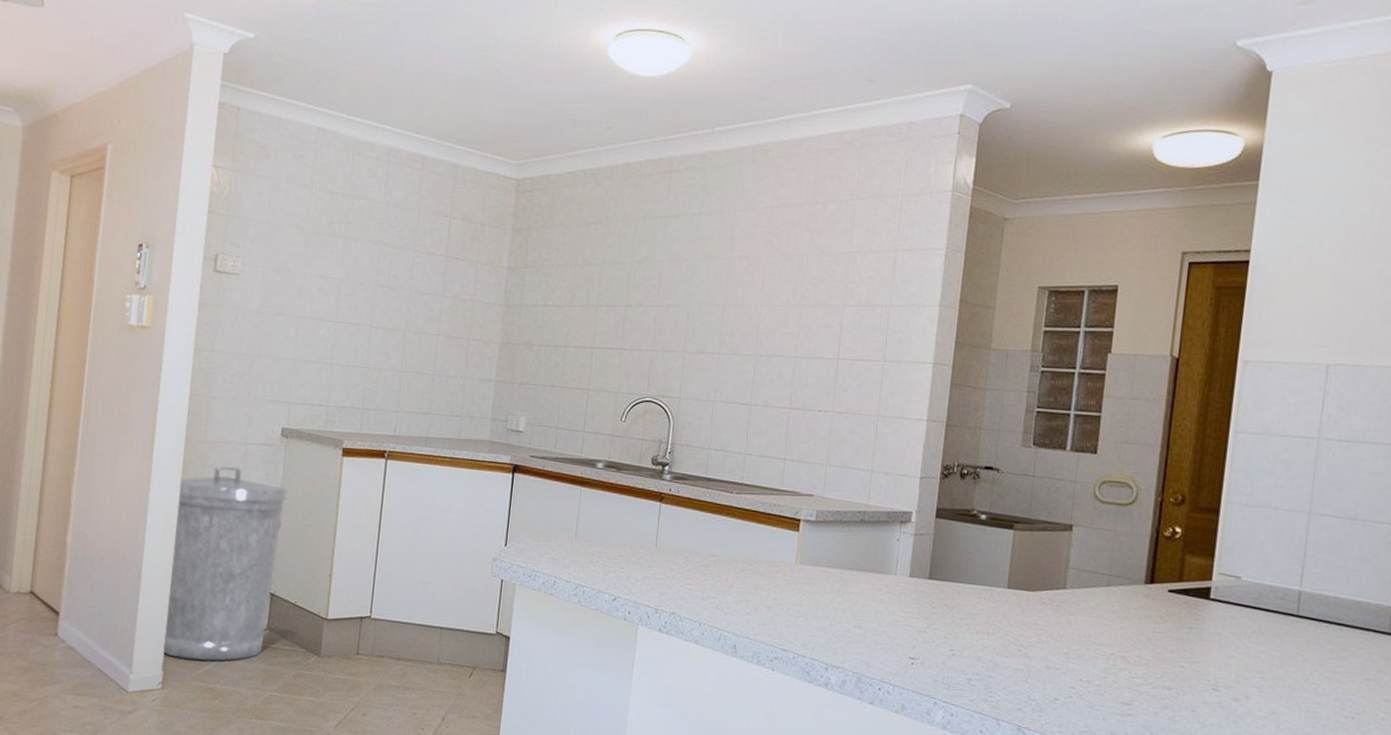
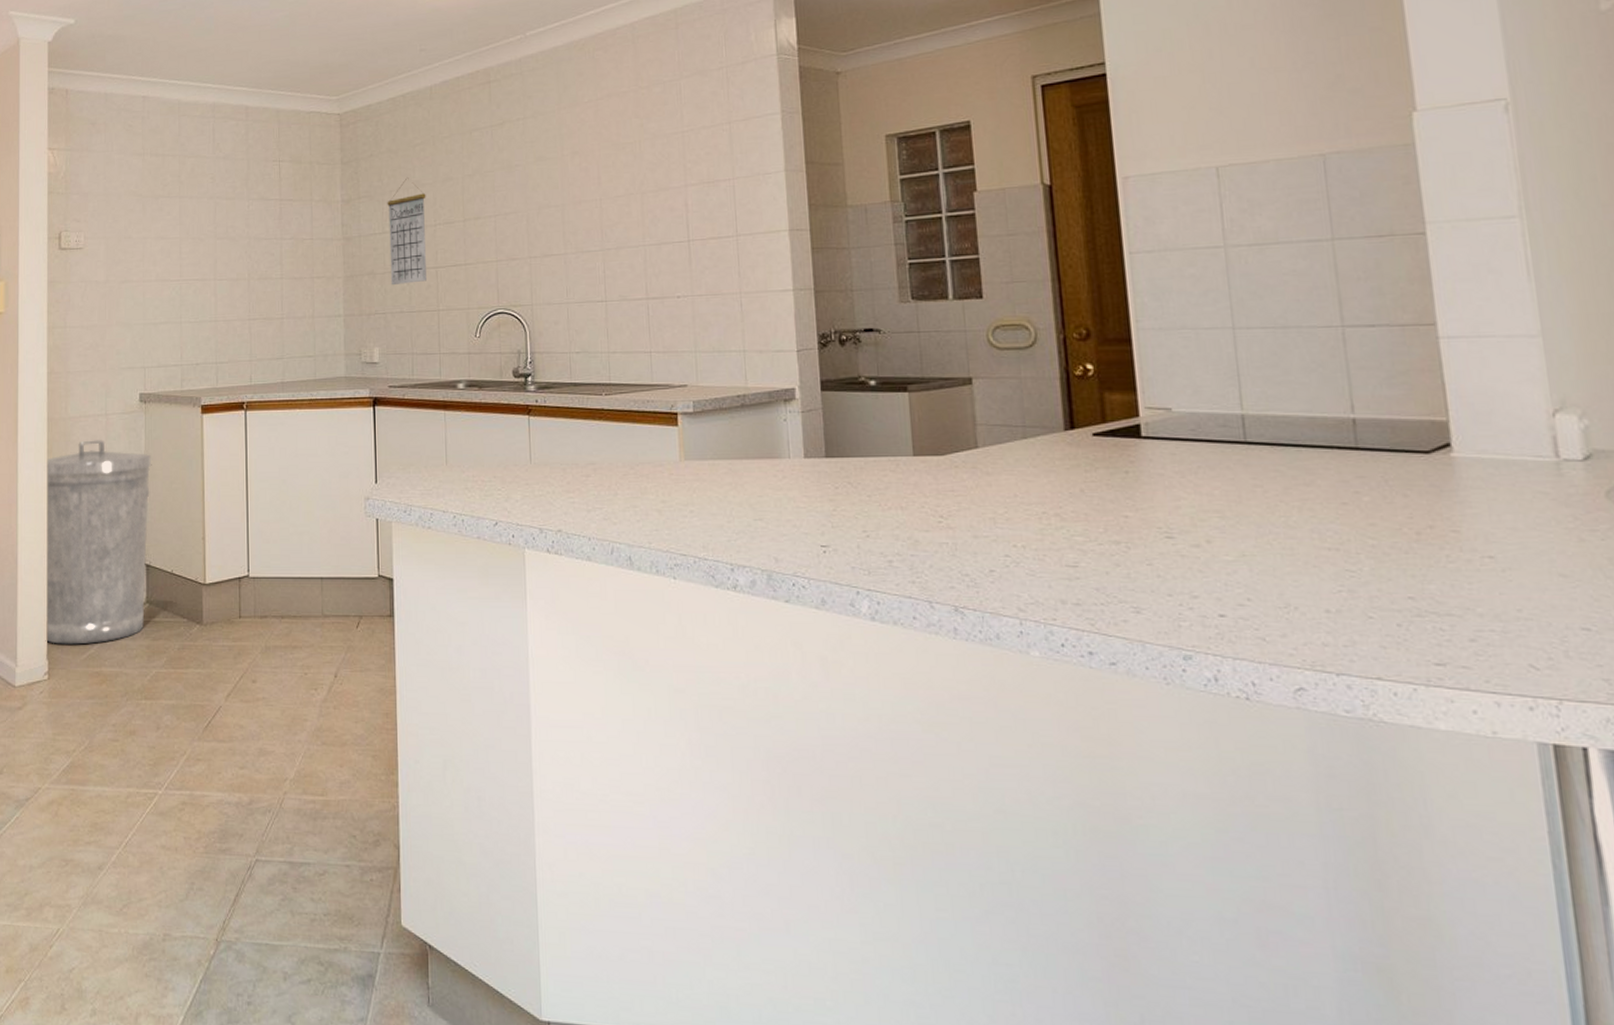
calendar: none [546,254,593,360] -> present [387,177,426,286]

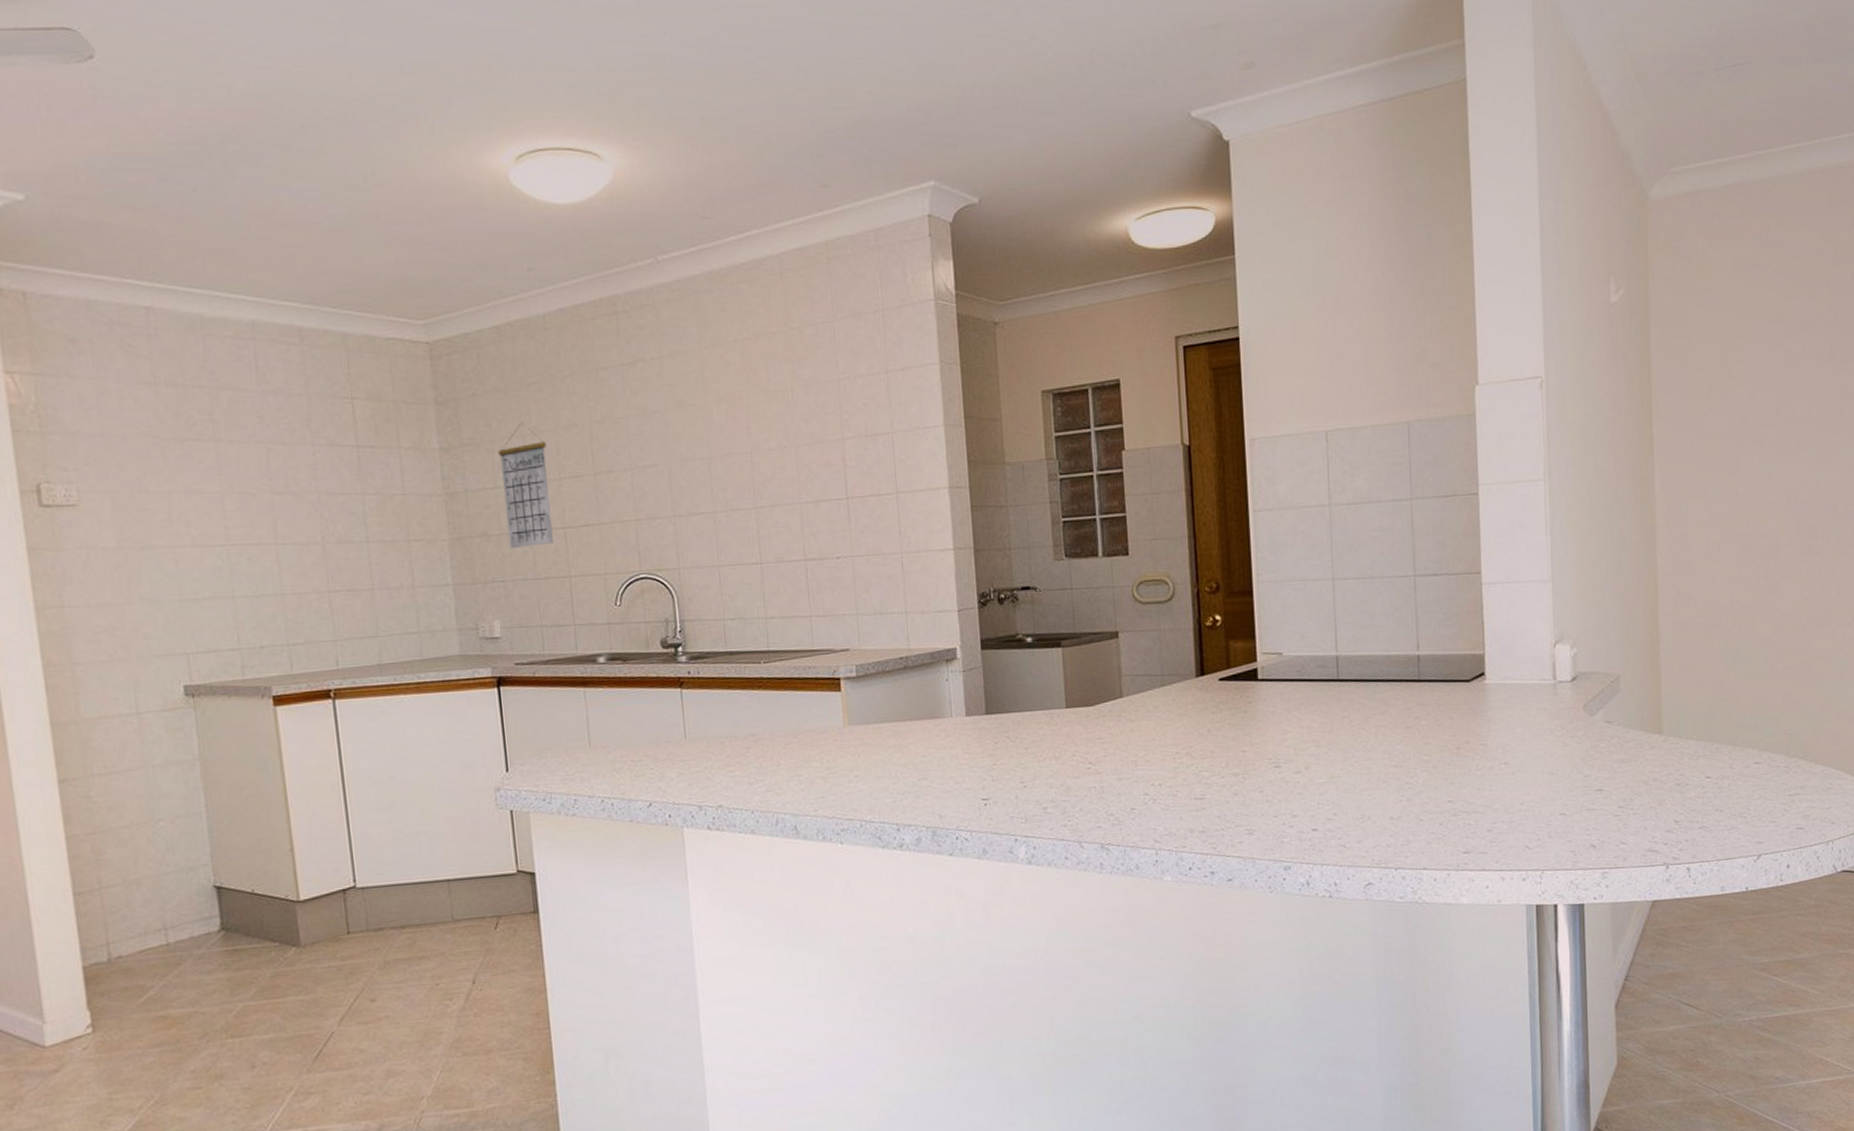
trash can: present [45,440,152,645] -> none [55,744,221,992]

